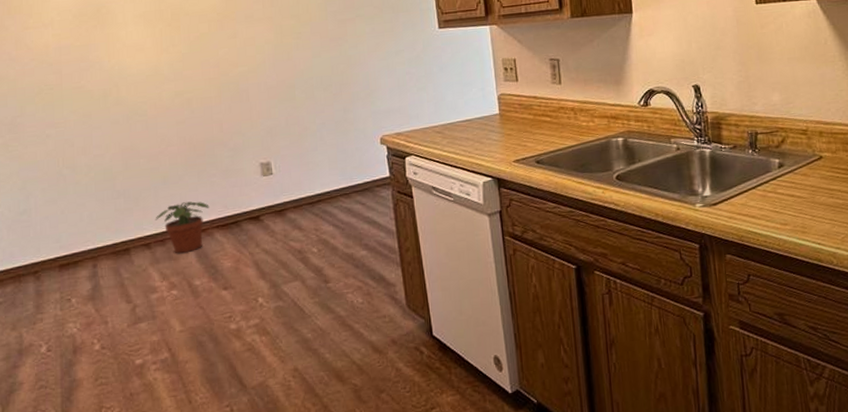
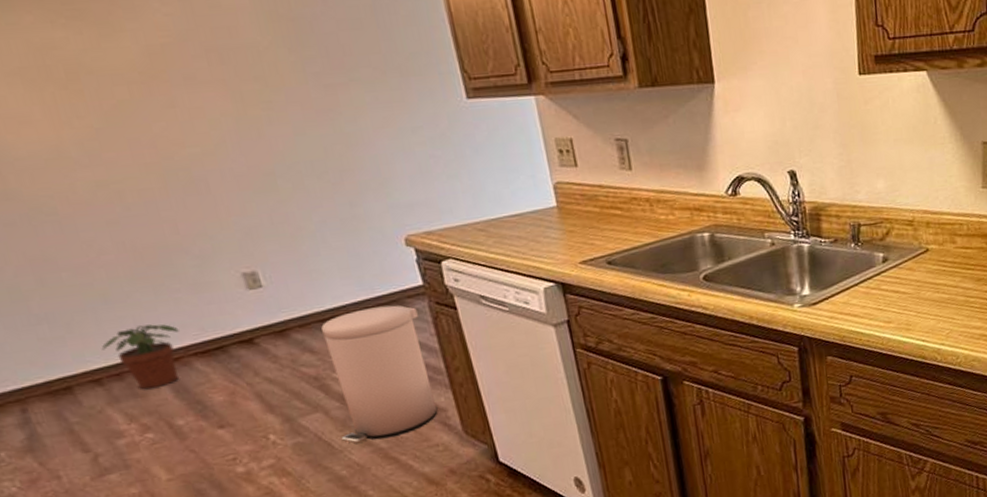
pedal bin: none [310,192,389,310] -> present [321,305,438,444]

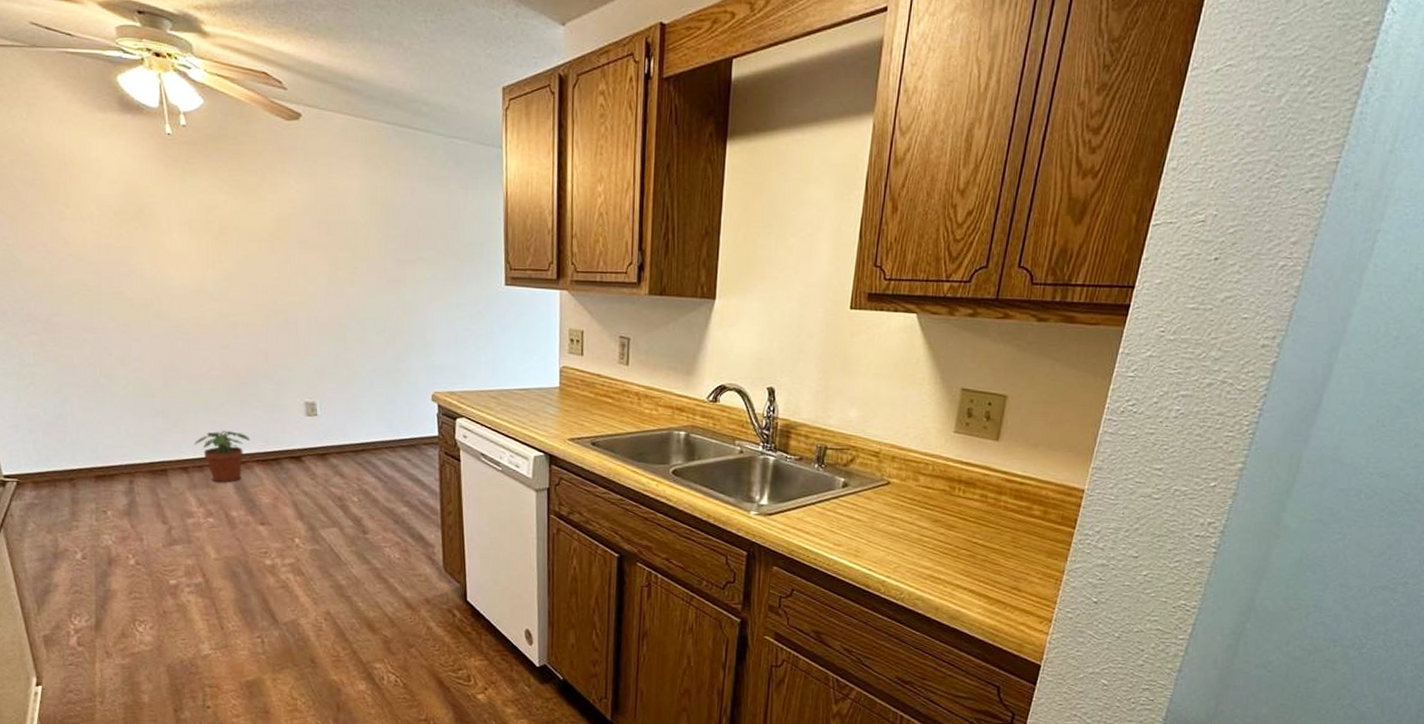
pedal bin: present [321,305,438,444] -> none [348,447,429,561]

